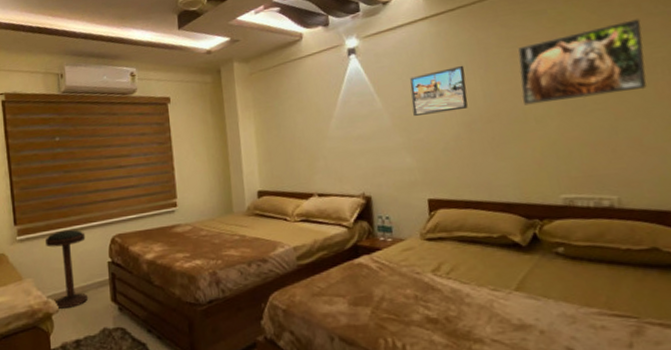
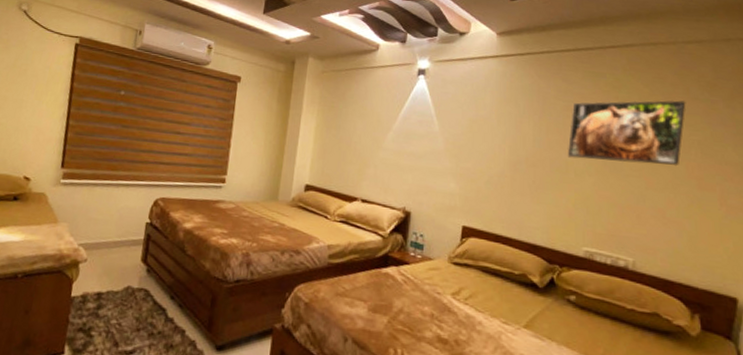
bar stool: present [46,230,89,309] -> none [84,183,130,260]
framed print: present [409,65,468,116] -> none [466,107,521,149]

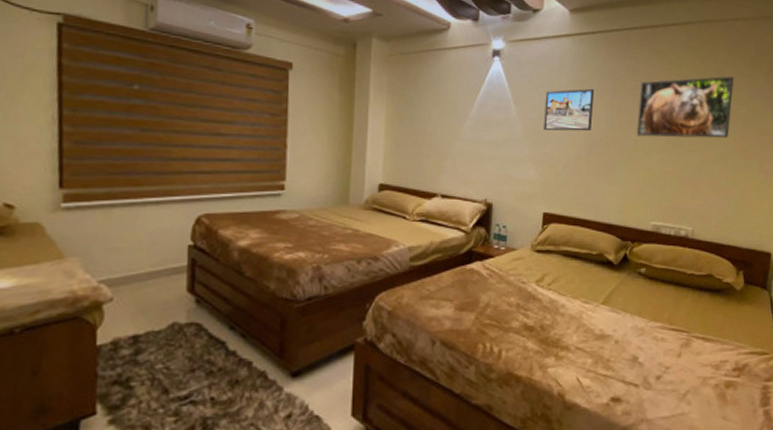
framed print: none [466,107,521,149] -> present [544,88,595,131]

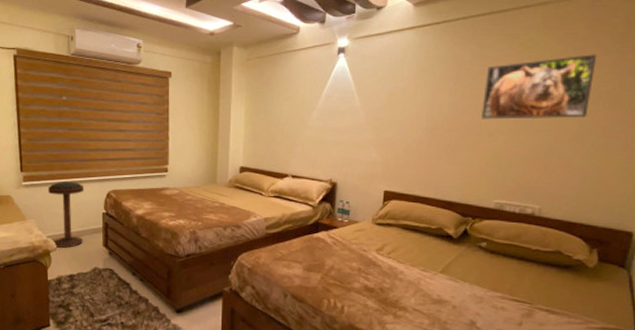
bar stool: none [104,203,162,297] -> present [48,182,84,248]
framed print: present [544,88,595,131] -> none [386,76,438,117]

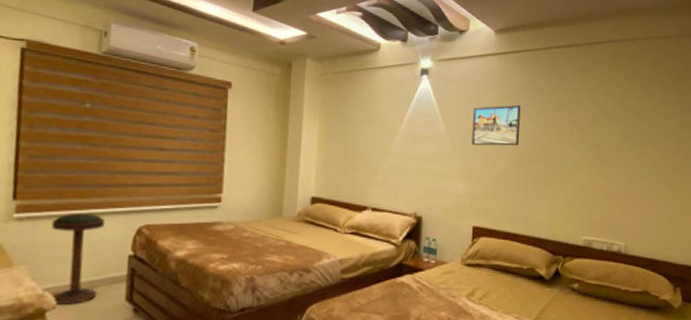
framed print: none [386,76,438,117] -> present [471,104,521,146]
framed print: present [482,54,597,120] -> none [564,92,661,154]

